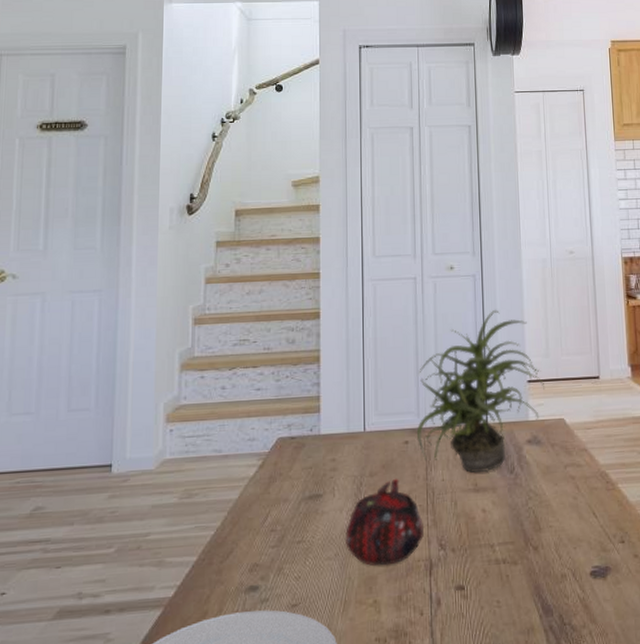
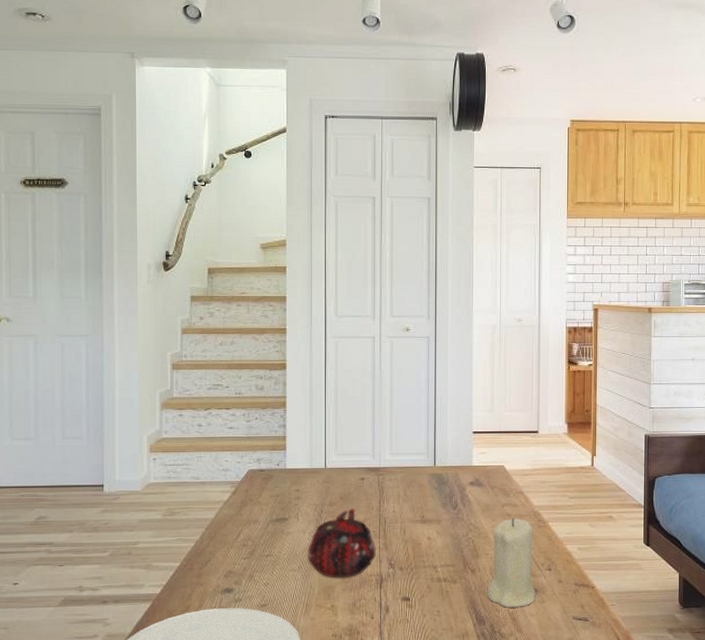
potted plant: present [416,309,544,473] -> none [371,368,488,507]
candle: none [553,480,609,593] -> present [487,518,536,608]

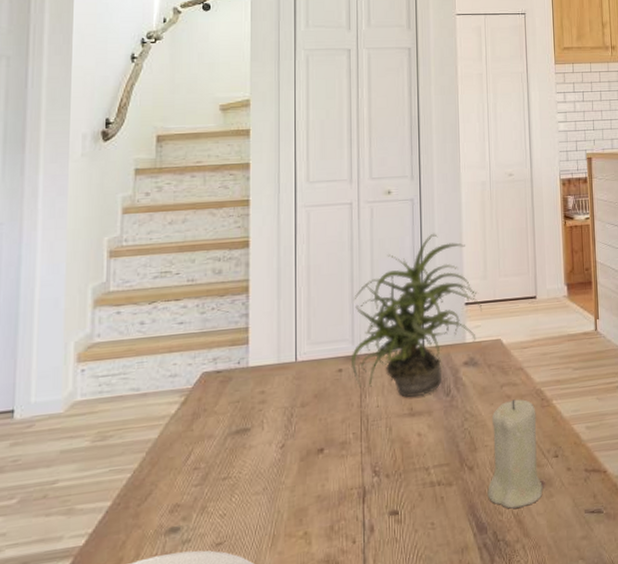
teapot: present [308,508,377,578] -> none [275,407,358,498]
potted plant: none [371,368,488,507] -> present [350,233,482,397]

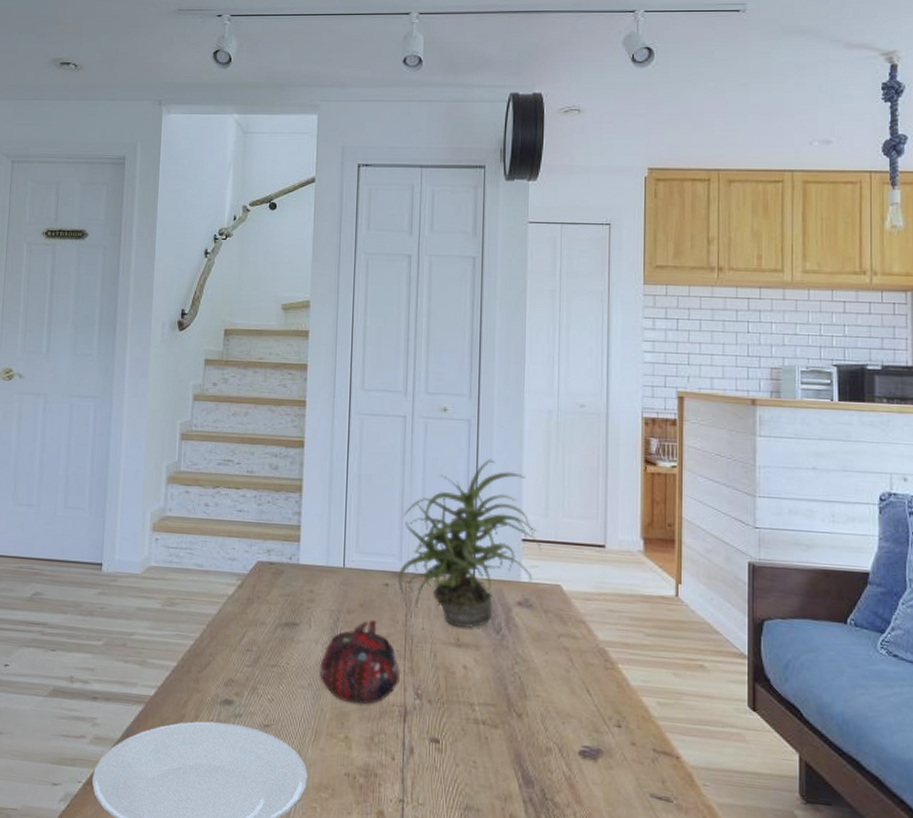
teapot: none [275,407,358,498] -> present [319,619,401,705]
candle: present [487,399,543,509] -> none [536,653,601,771]

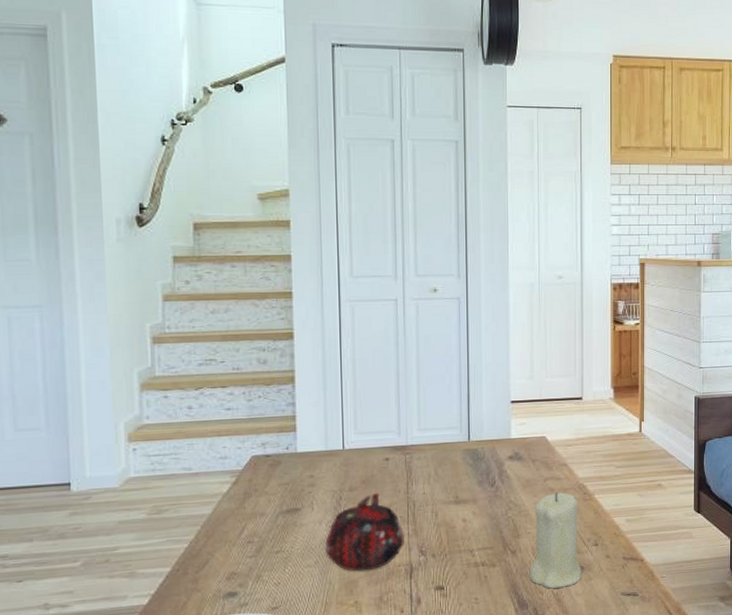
potted plant: present [397,459,541,628] -> none [397,332,527,486]
candle: none [536,653,601,771] -> present [529,492,582,589]

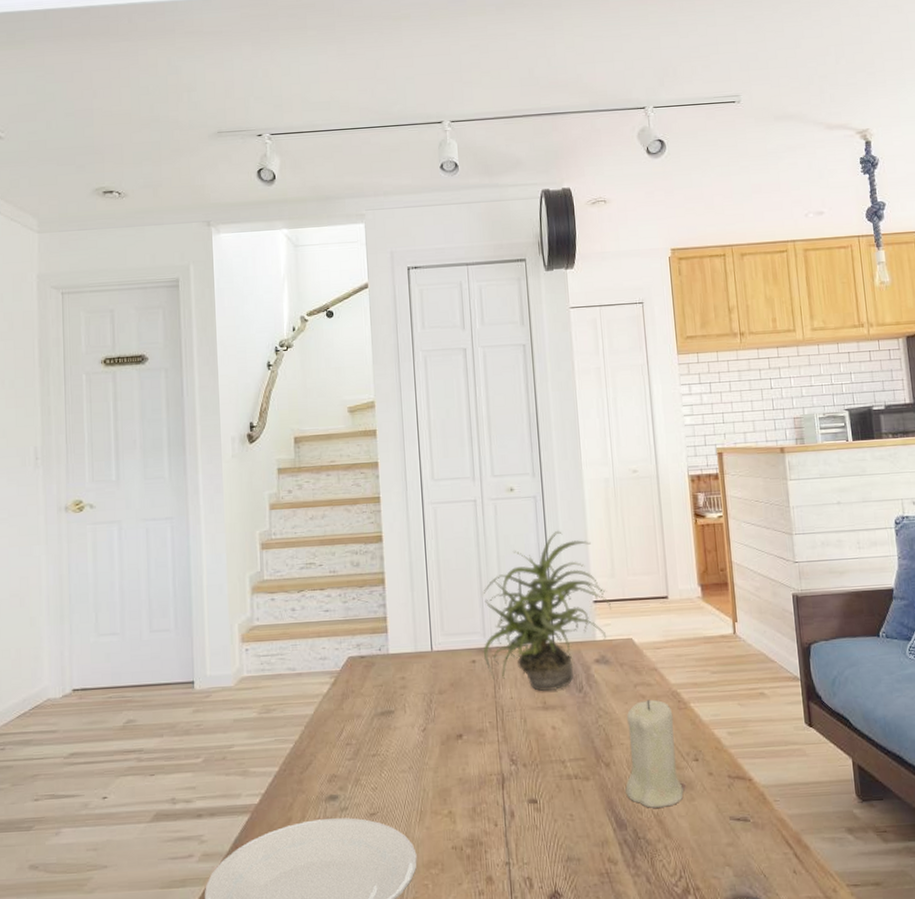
teapot: present [325,492,405,572] -> none [418,696,495,779]
potted plant: none [397,332,527,486] -> present [483,530,611,691]

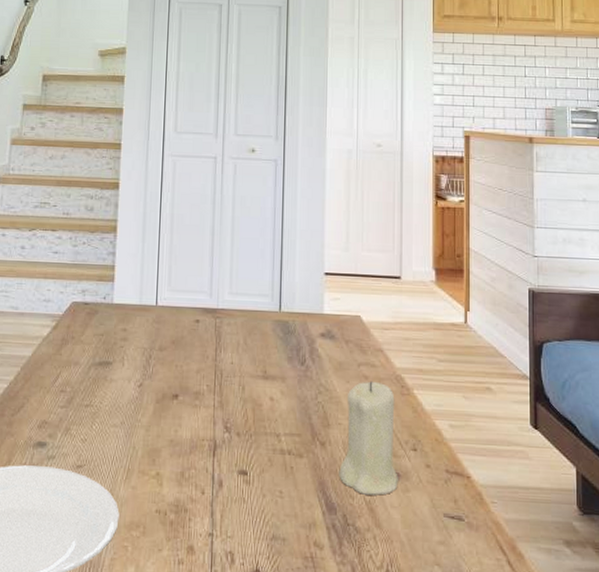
potted plant: present [483,530,611,691] -> none [207,197,342,360]

